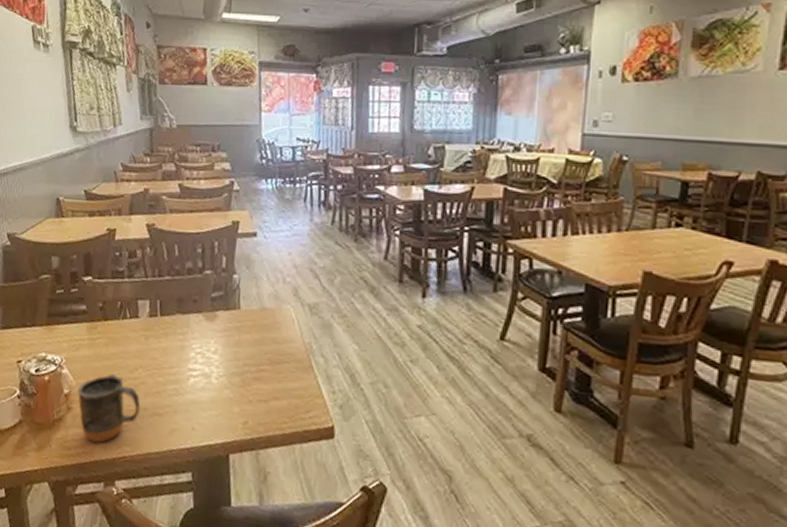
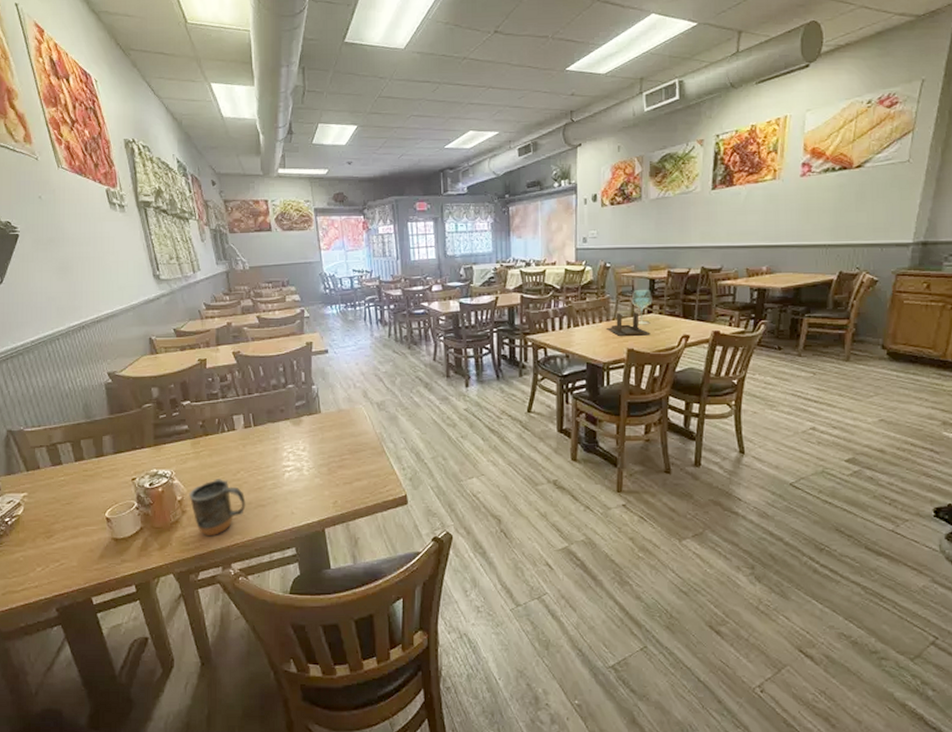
napkin holder: none [615,222,678,256] -> present [606,312,651,337]
wine glass: none [653,193,684,242] -> present [631,289,652,325]

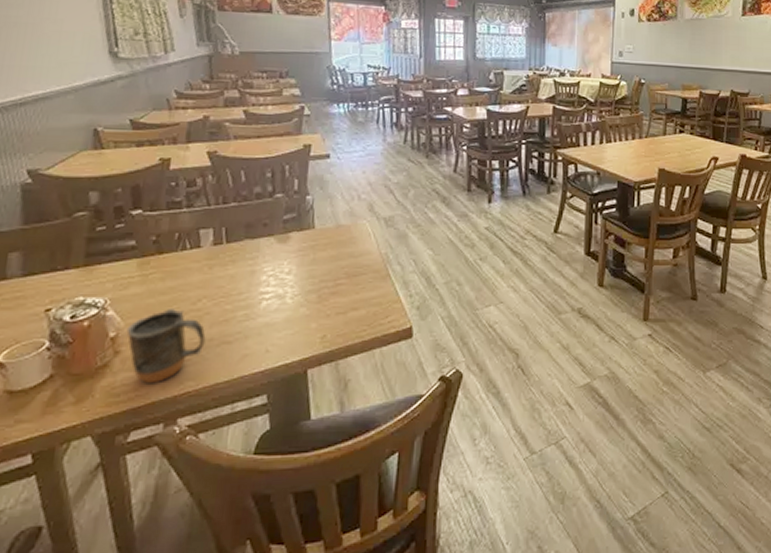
napkin holder: present [606,312,651,337] -> none [638,130,682,156]
wine glass: present [631,289,652,325] -> none [664,107,684,145]

